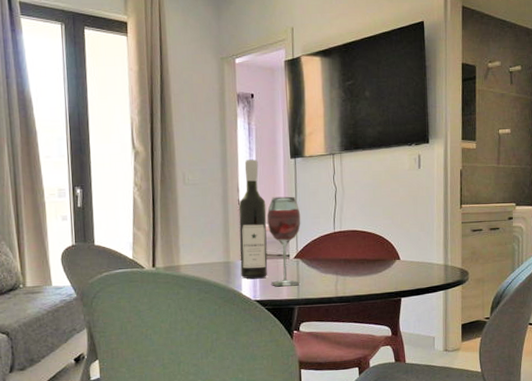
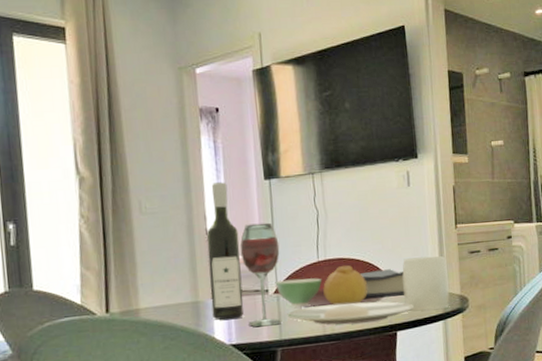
bowl: none [295,246,337,272] -> present [275,278,322,308]
plate: none [305,270,418,289] -> present [287,301,414,325]
fruit: none [337,236,377,272] -> present [323,265,367,306]
hardback book: none [370,242,411,267] -> present [359,269,405,298]
mug: none [409,232,452,281] -> present [402,256,450,311]

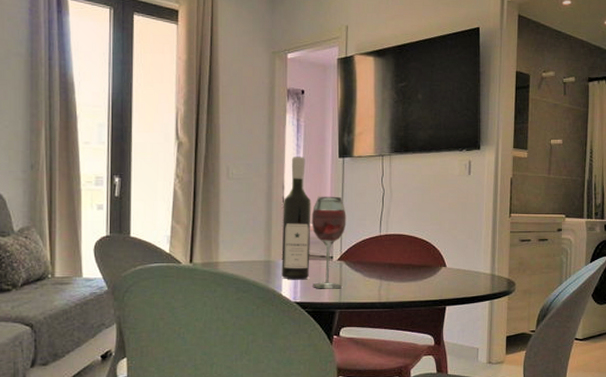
bowl: present [275,278,322,308] -> none [339,249,382,275]
plate: present [287,301,414,325] -> none [348,275,463,295]
fruit: present [323,265,367,306] -> none [382,241,422,278]
hardback book: present [359,269,405,298] -> none [416,249,457,274]
mug: present [402,256,450,311] -> none [456,240,499,291]

